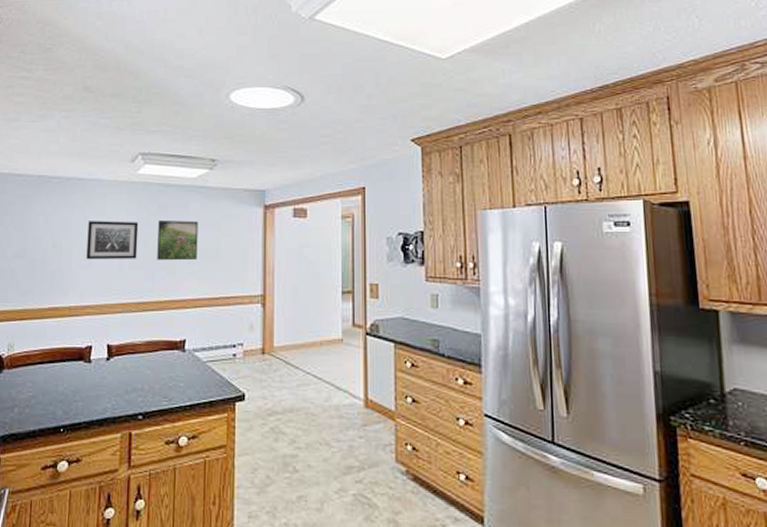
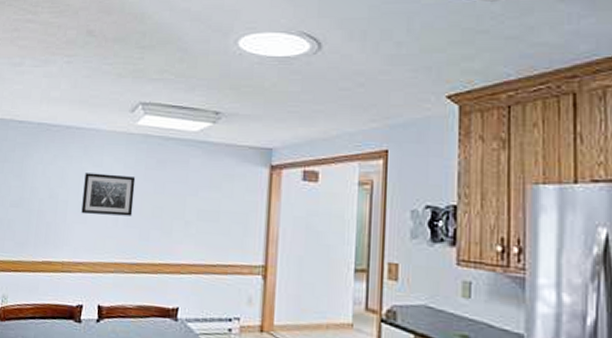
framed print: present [157,221,198,261] -> none [152,176,198,222]

